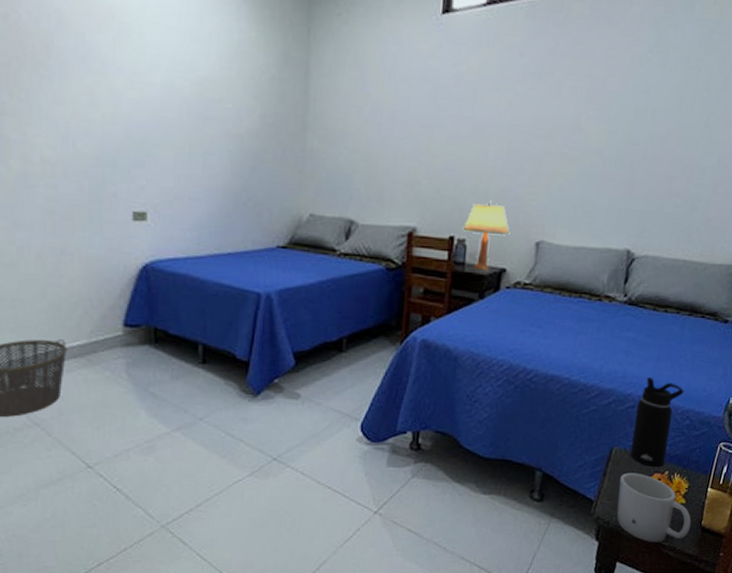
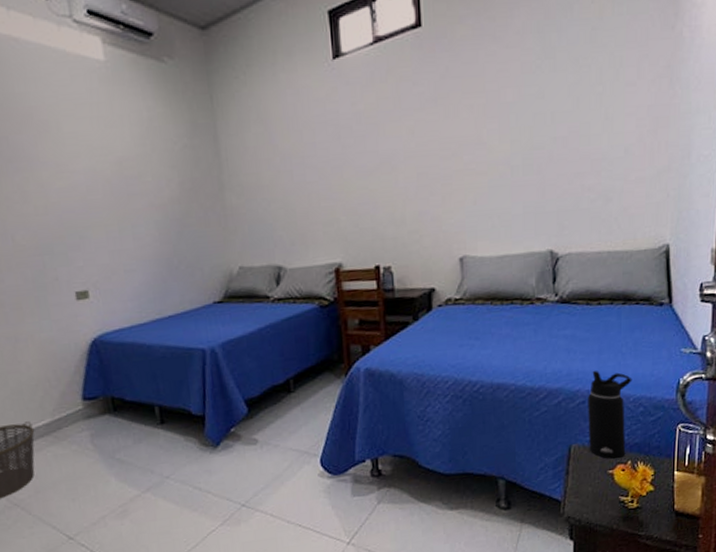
table lamp: present [464,201,509,271] -> none [387,227,432,294]
mug: present [616,473,692,542] -> none [584,466,663,534]

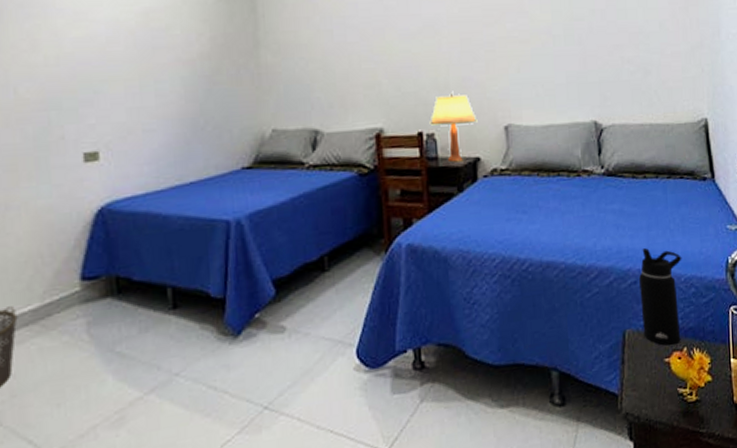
table lamp: none [387,227,432,294] -> present [431,92,476,163]

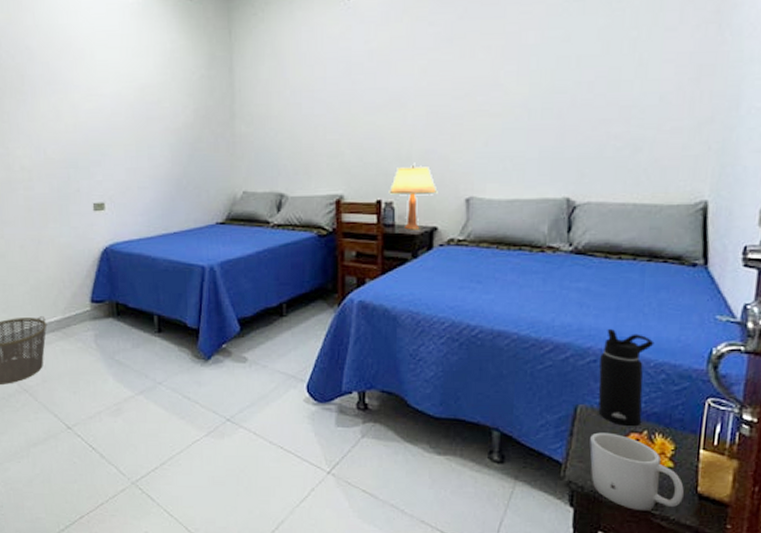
mug: none [640,354,723,432] -> present [589,432,684,510]

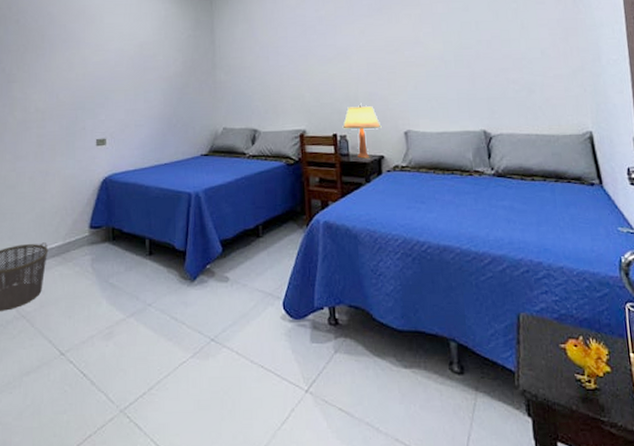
mug: present [589,432,684,510] -> none [535,339,625,418]
water bottle: present [598,329,654,426] -> none [531,242,576,332]

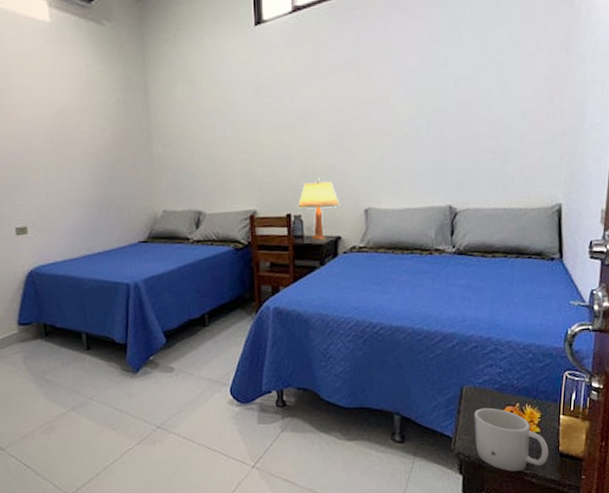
mug: none [535,339,625,418] -> present [474,407,549,472]

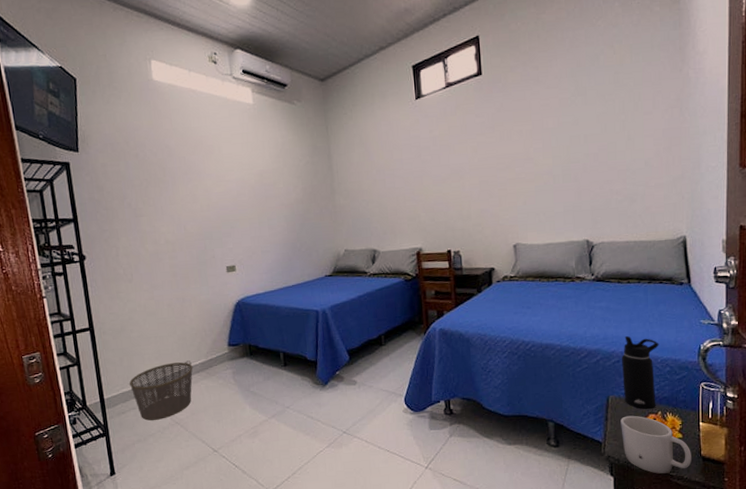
table lamp: present [298,179,339,240] -> none [457,221,491,272]
water bottle: none [479,318,523,401] -> present [622,336,659,409]

